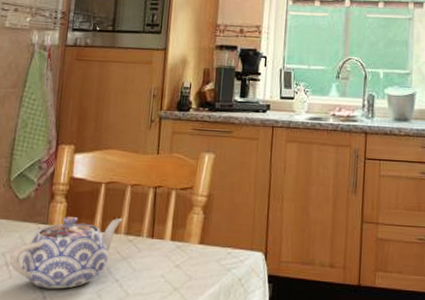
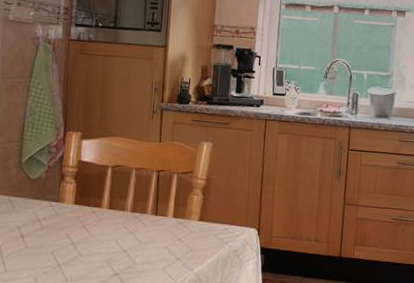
teapot: present [9,216,123,289] -> none [24,195,129,258]

